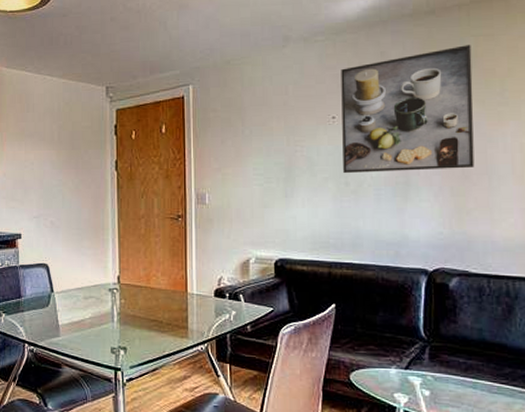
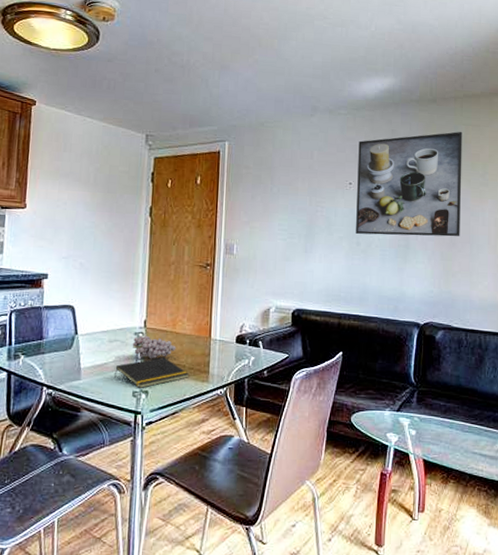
notepad: none [92,313,168,344] -> present [114,357,190,388]
fruit: none [107,291,152,315] -> present [132,335,176,359]

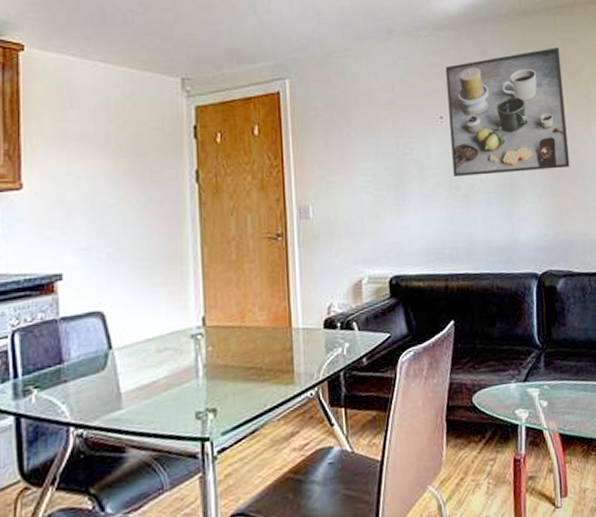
notepad: present [114,357,190,388] -> none [169,361,269,407]
fruit: present [132,335,176,359] -> none [189,336,248,367]

